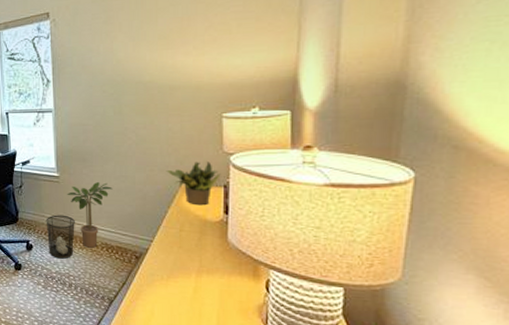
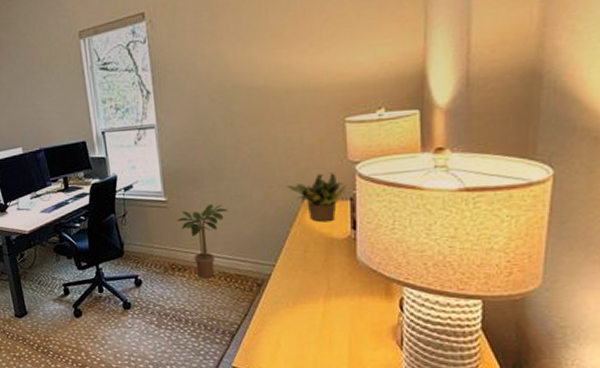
waste bin: present [46,215,75,259] -> none [155,244,188,293]

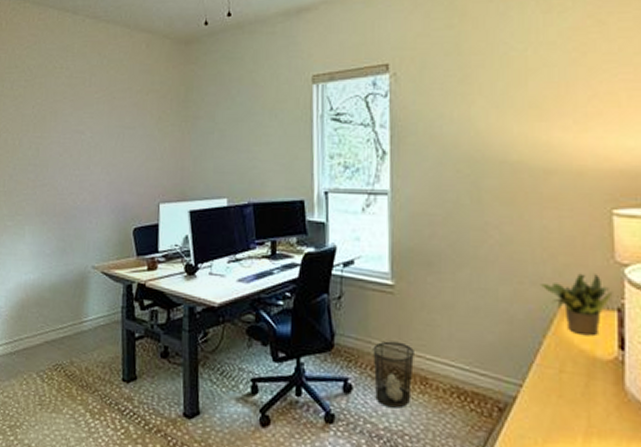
waste bin: none [155,244,188,293] -> present [373,341,414,409]
potted plant: present [177,204,228,278] -> none [404,296,468,393]

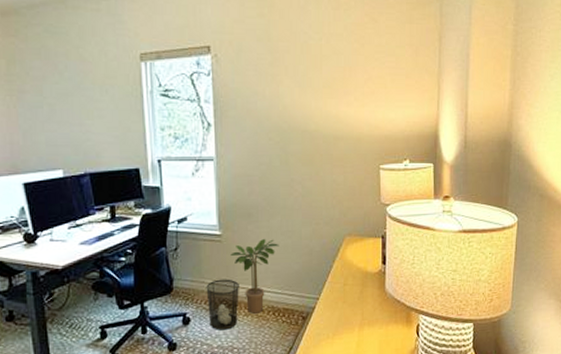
potted plant: none [404,296,468,393] -> present [230,239,279,314]
potted plant: present [540,273,613,337] -> none [331,213,379,258]

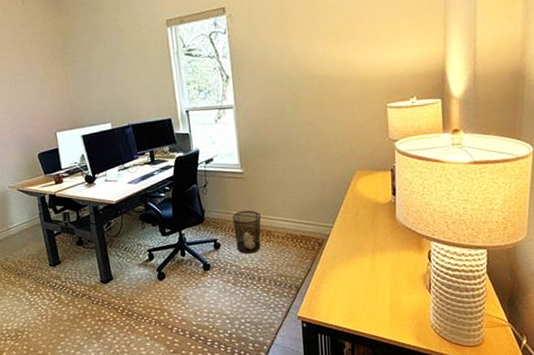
potted plant: present [230,239,279,314] -> none [252,175,295,240]

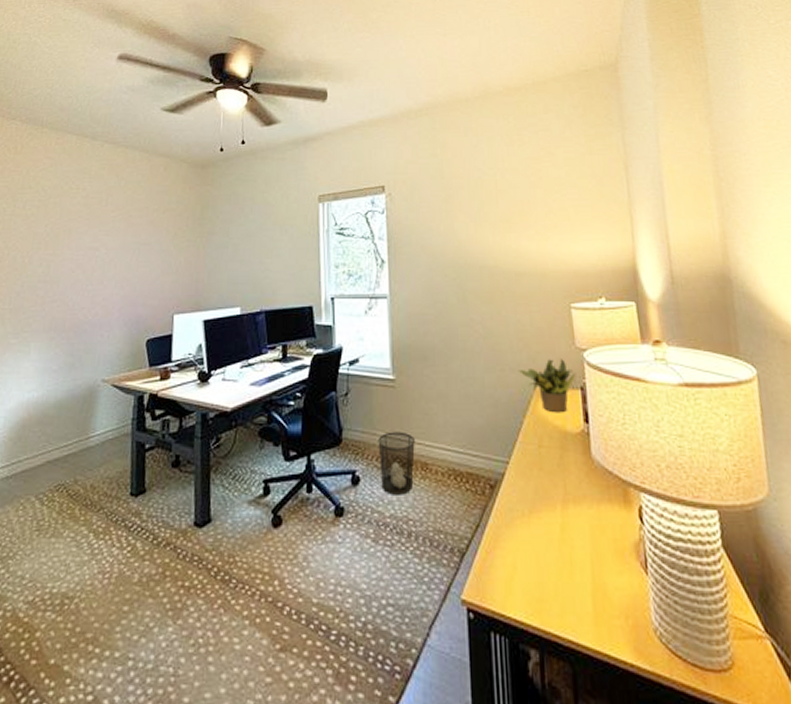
potted plant: none [341,149,388,190] -> present [518,359,576,413]

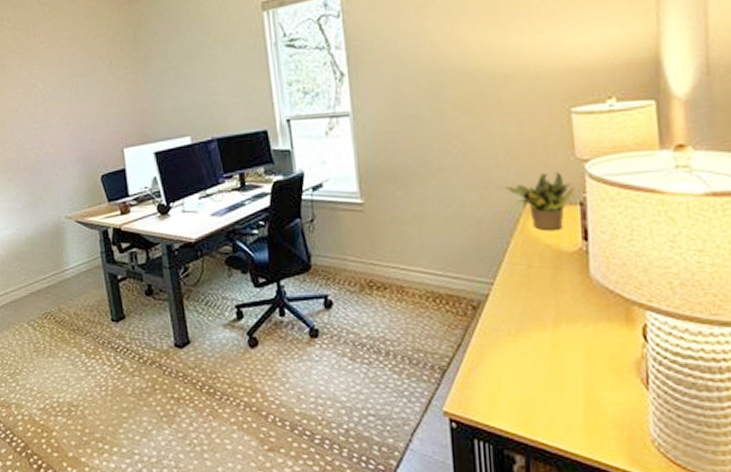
waste bin: present [378,431,415,495] -> none [349,256,389,317]

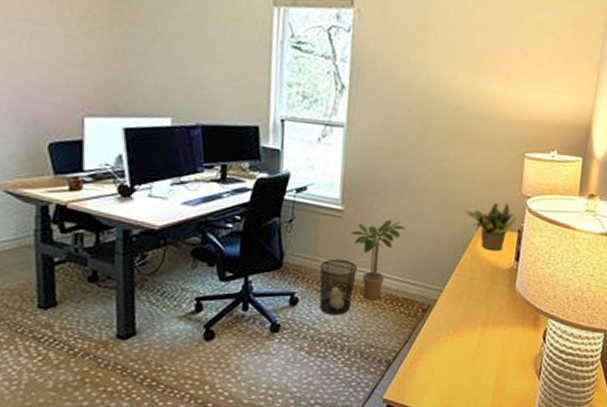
waste bin: none [349,256,389,317] -> present [319,259,357,315]
potted plant: none [376,208,437,299] -> present [351,220,406,300]

